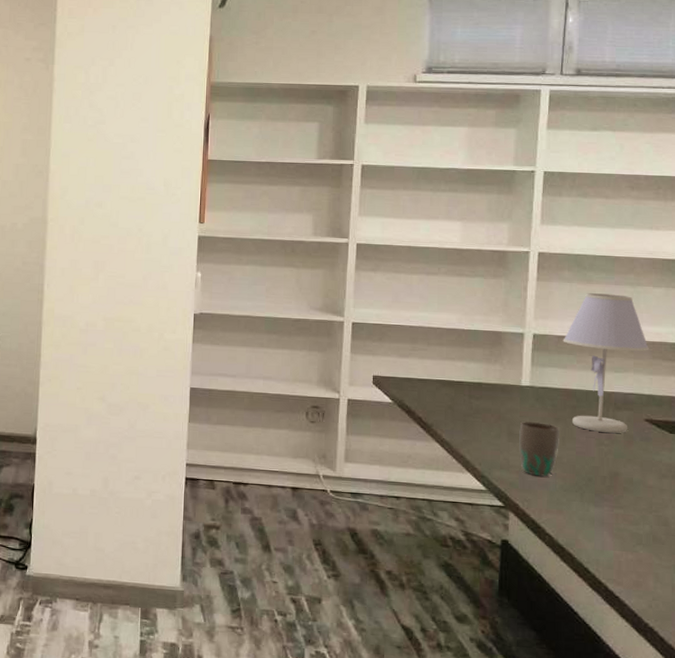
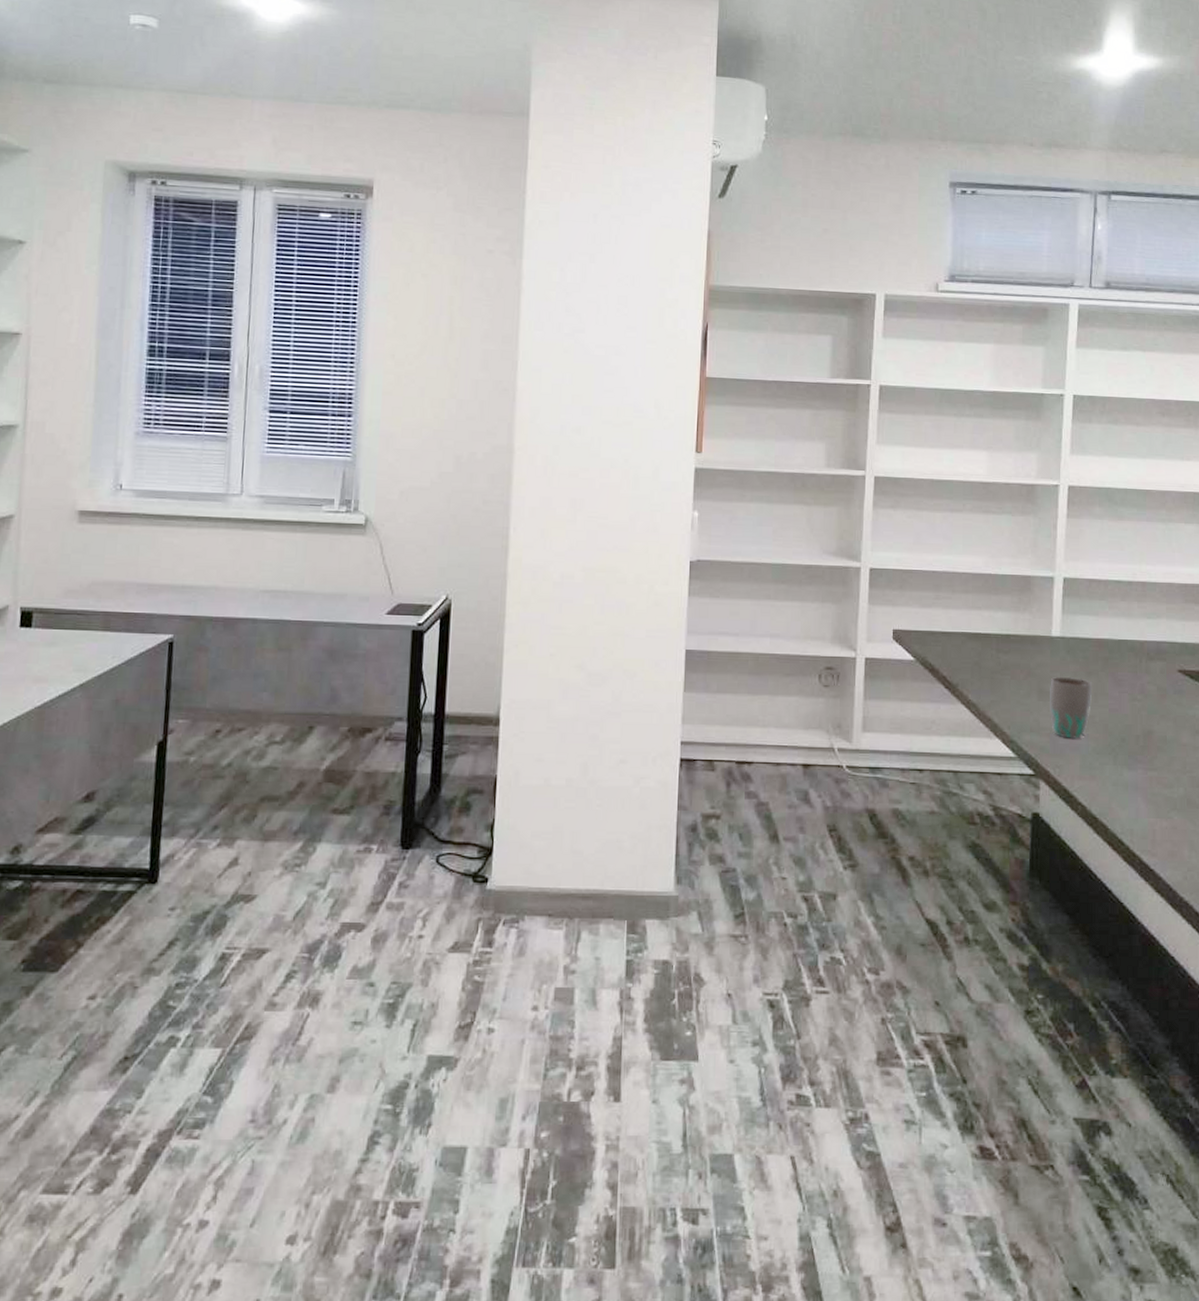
table lamp: present [562,293,650,433] -> none [1094,531,1183,686]

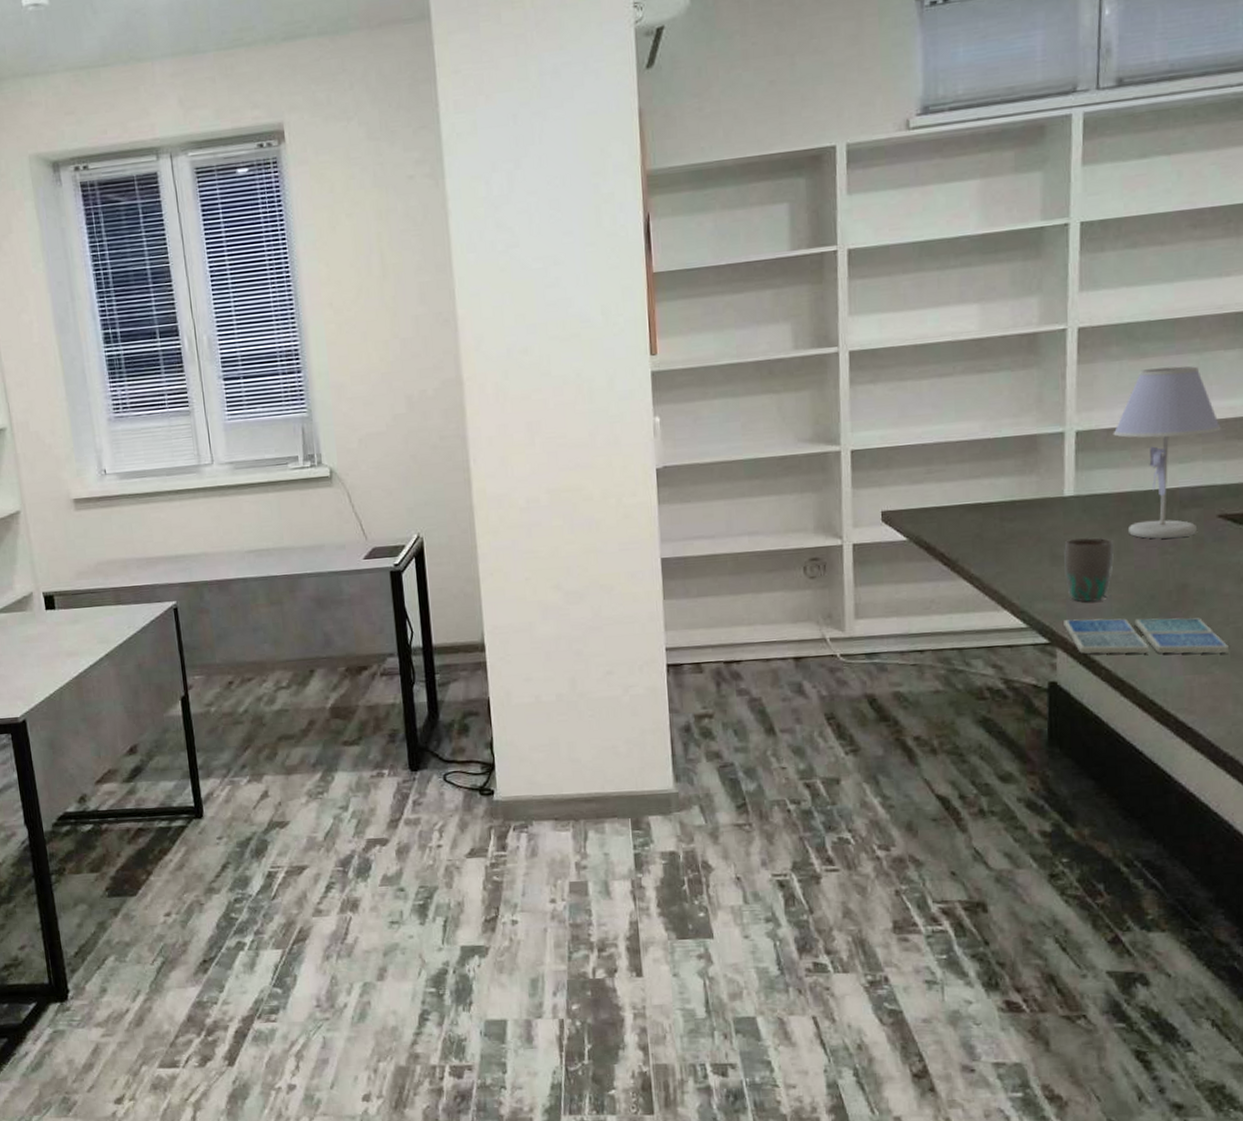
drink coaster: none [1047,754,1185,799] -> present [1064,617,1229,655]
table lamp: none [1094,531,1183,686] -> present [1113,366,1222,539]

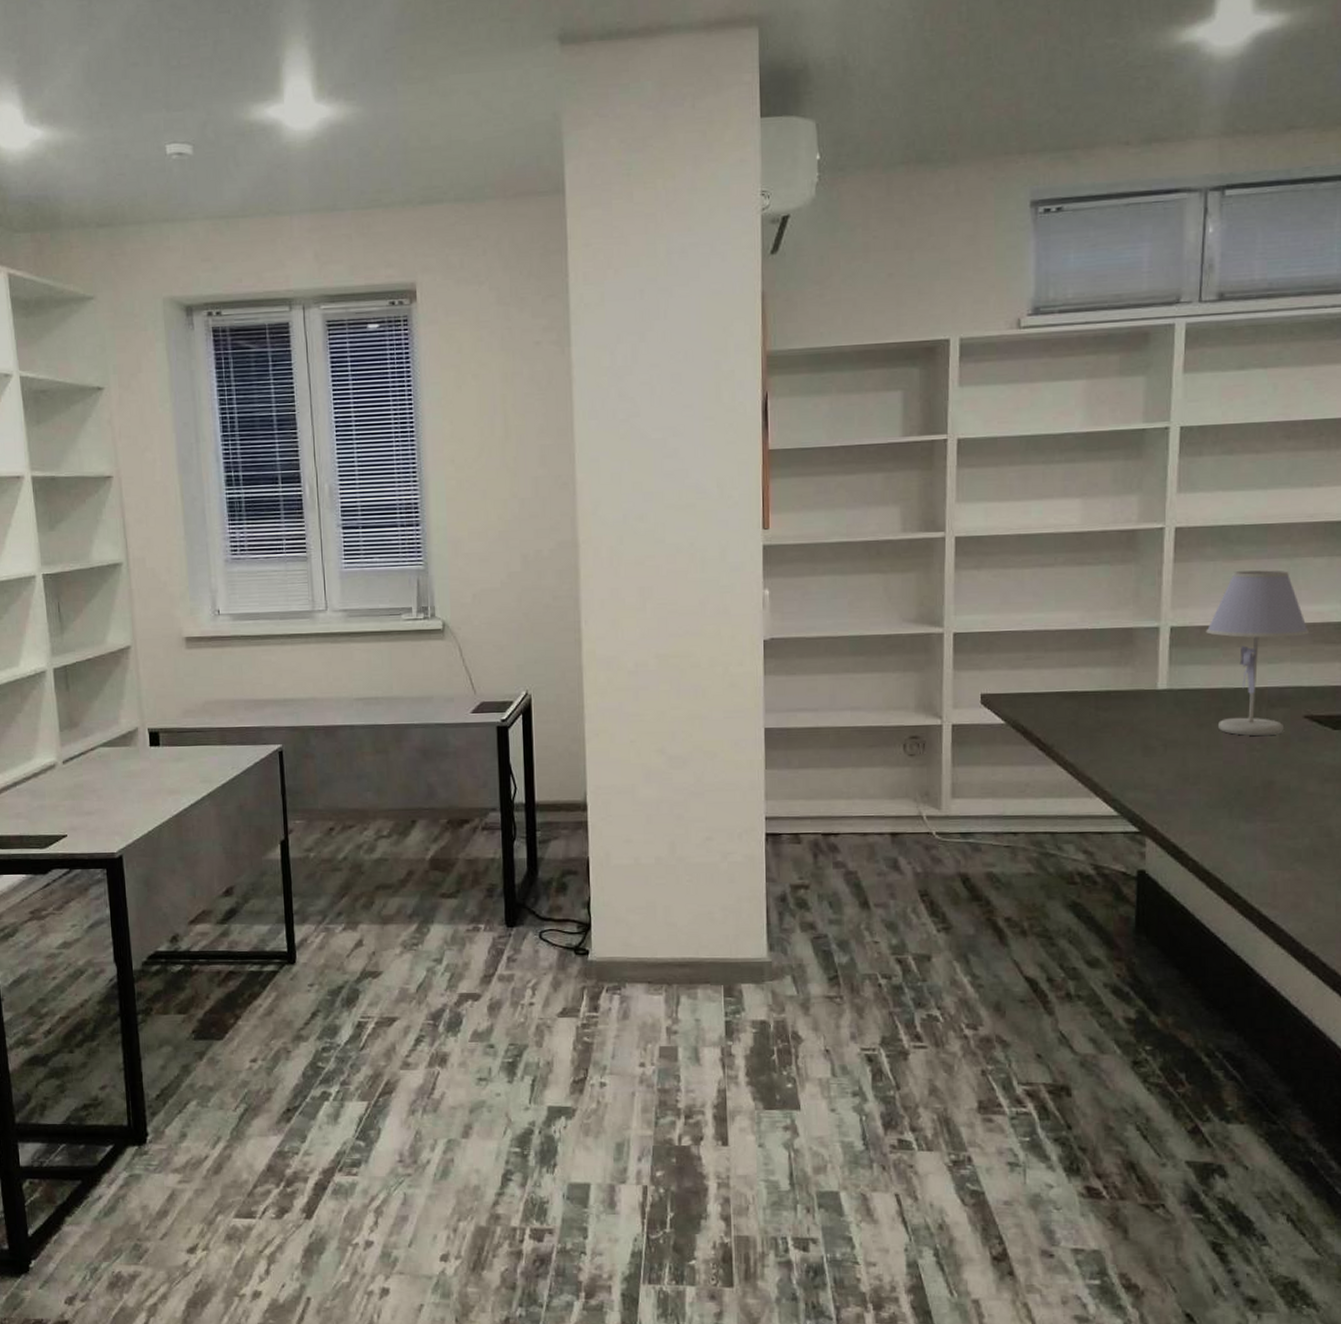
mug: present [1064,537,1115,602] -> none [1156,731,1205,794]
drink coaster: present [1064,617,1229,655] -> none [1154,810,1311,851]

